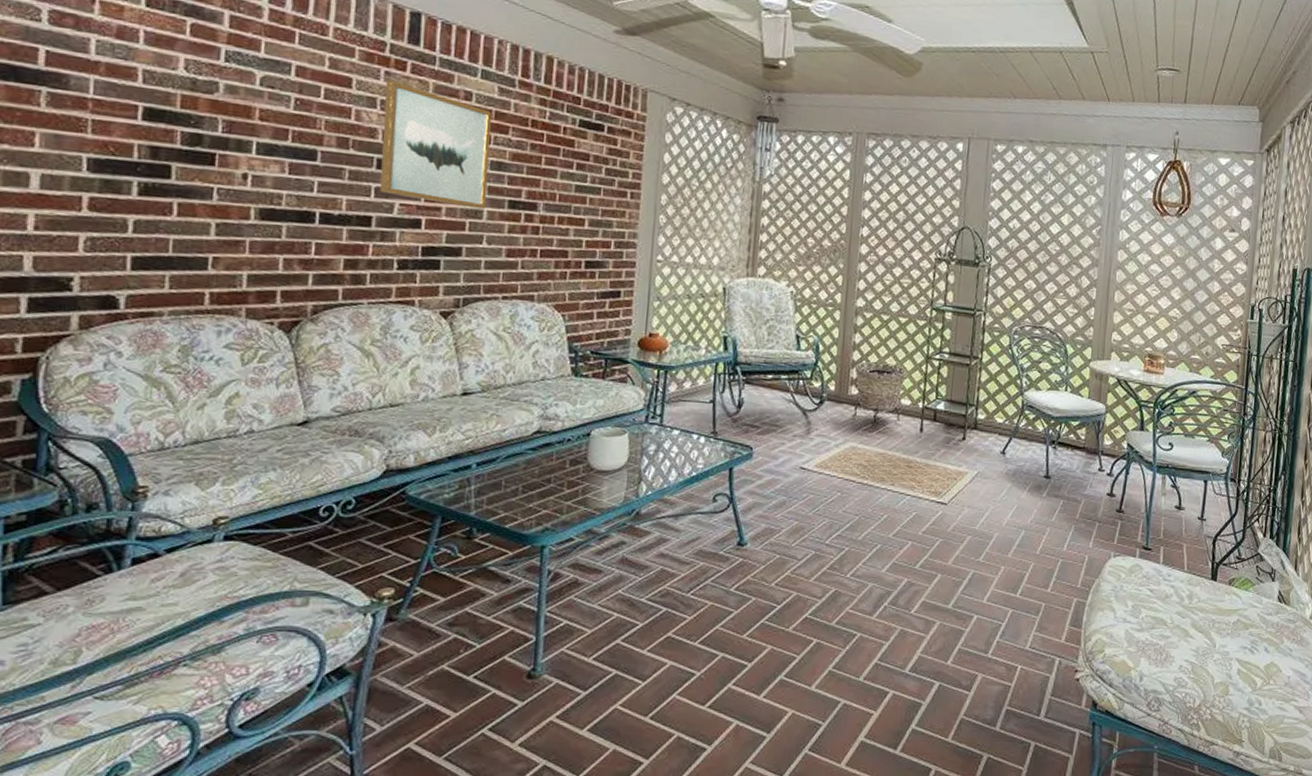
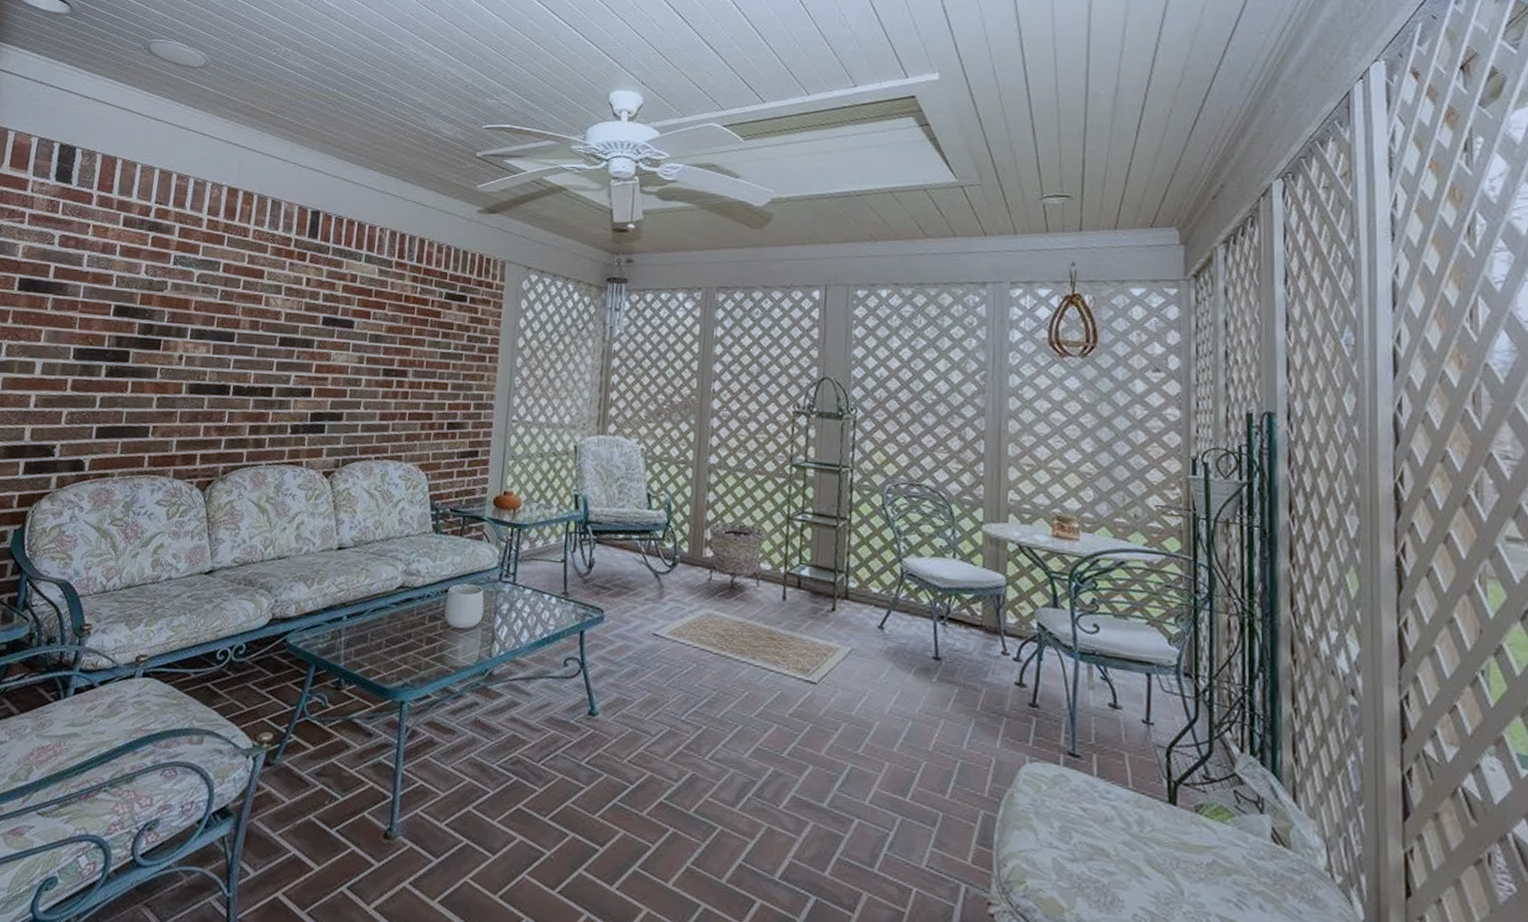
wall art: present [379,80,492,210] -> none [280,269,372,378]

